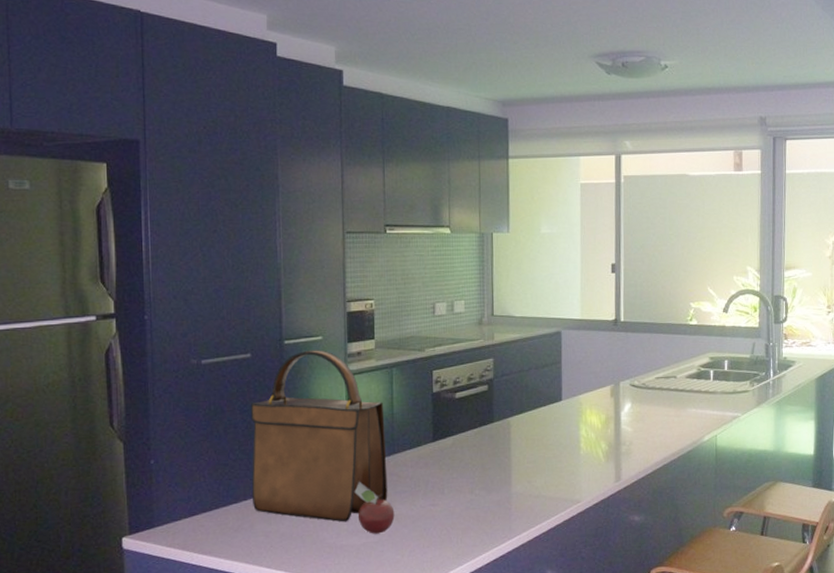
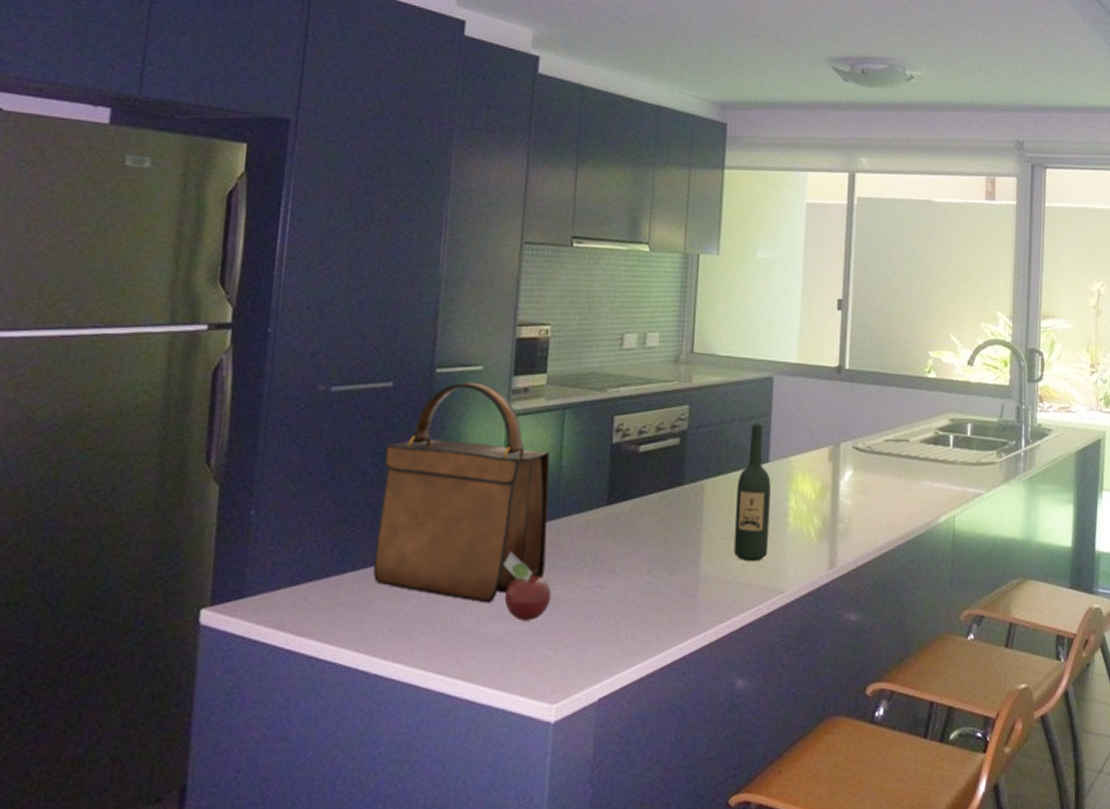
wine bottle: none [536,370,566,480] -> present [733,424,771,562]

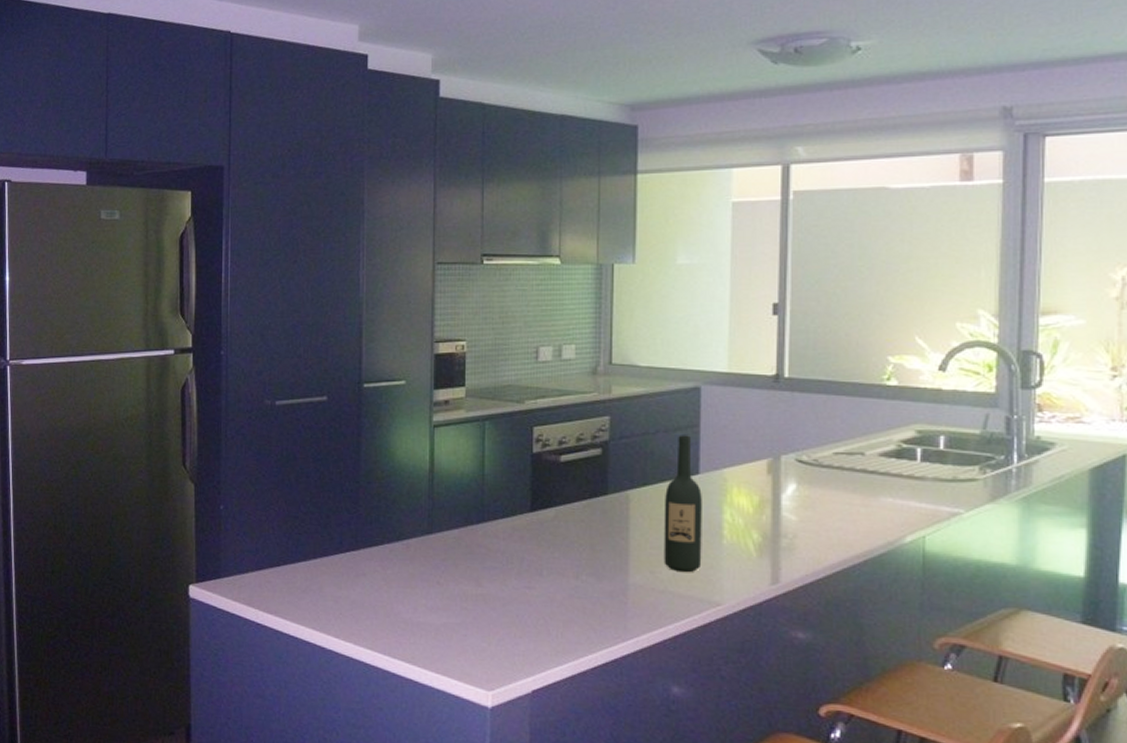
handbag: present [373,382,551,604] -> none [321,395,475,596]
fruit: present [503,551,552,621] -> none [435,550,482,615]

